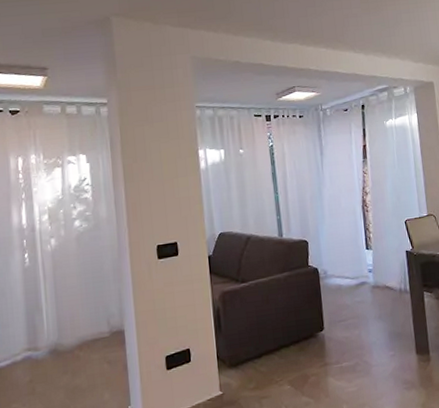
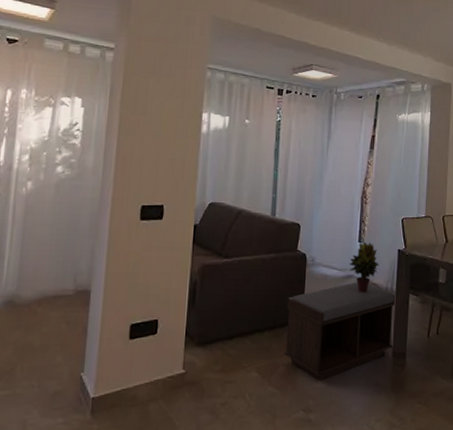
bench: none [306,287,416,385] -> present [284,282,396,380]
potted plant: none [360,248,390,297] -> present [349,241,379,292]

